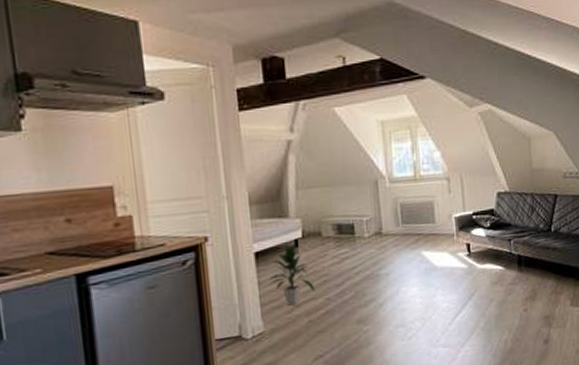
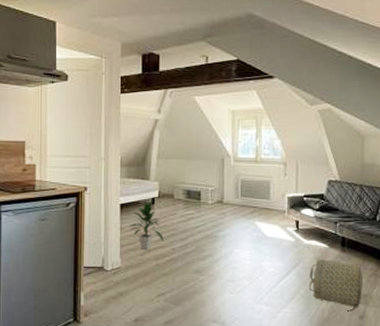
basket: none [487,276,545,336] -> present [308,256,364,310]

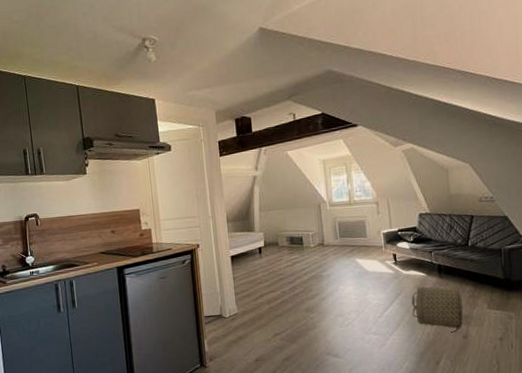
indoor plant: present [129,199,164,251] -> none [241,249,274,296]

